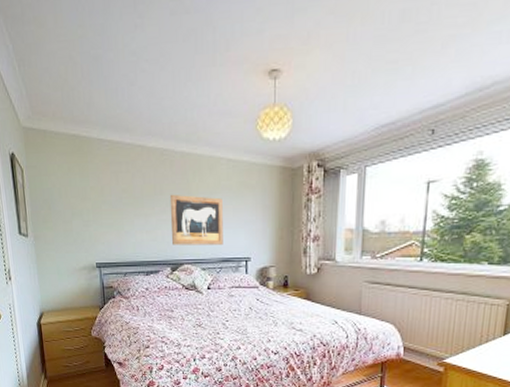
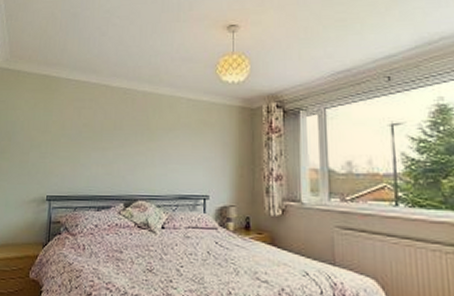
wall art: present [169,194,223,245] -> none [127,129,181,181]

